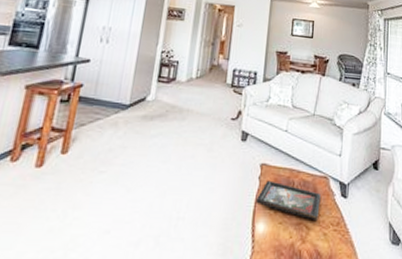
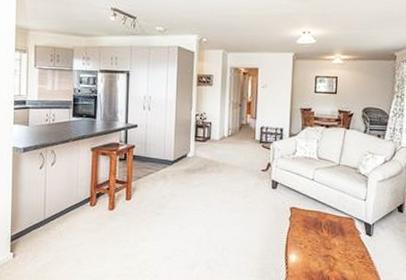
decorative tray: present [256,180,321,221] -> none [288,221,347,254]

